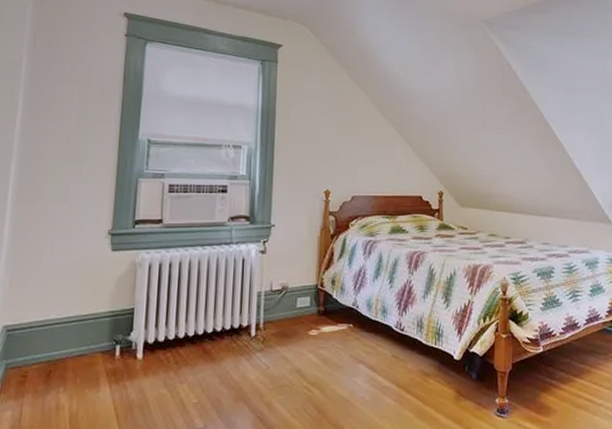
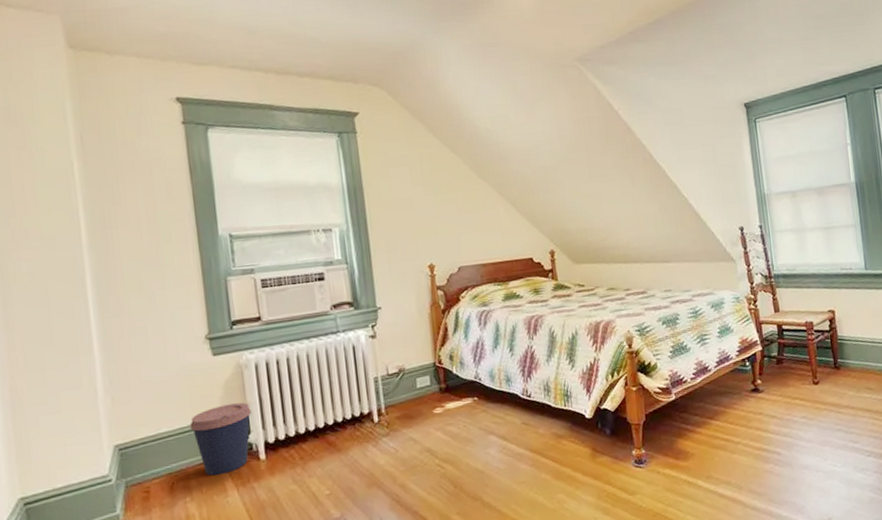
coffee cup: none [77,300,137,369] -> present [190,402,251,476]

